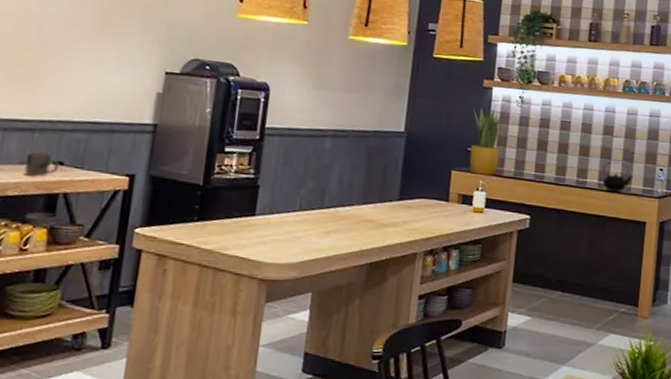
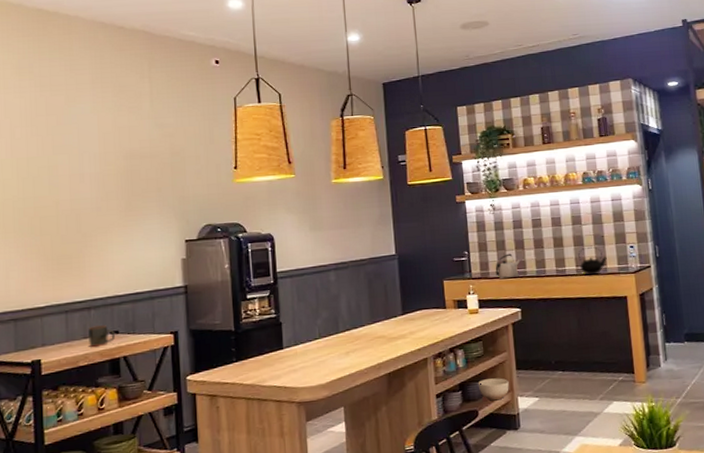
bowl: none [467,287,503,313] -> present [478,377,510,401]
planter: present [469,108,505,176] -> none [452,219,484,281]
kettle: none [510,153,540,181] -> present [495,253,520,279]

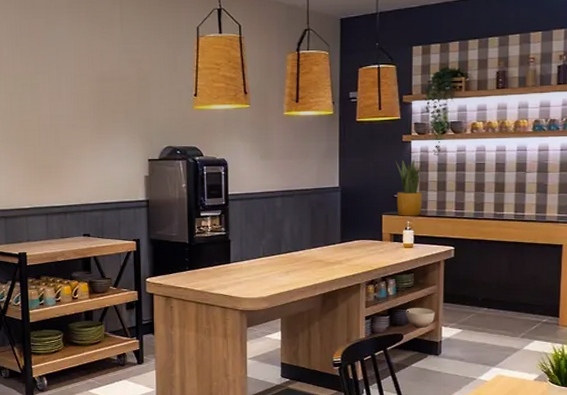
mug: present [88,325,115,347] -> none [65,228,87,246]
planter: none [452,219,484,281] -> present [396,159,424,216]
kettle: present [495,253,520,279] -> none [433,194,459,218]
teapot: present [578,246,607,275] -> none [518,194,547,221]

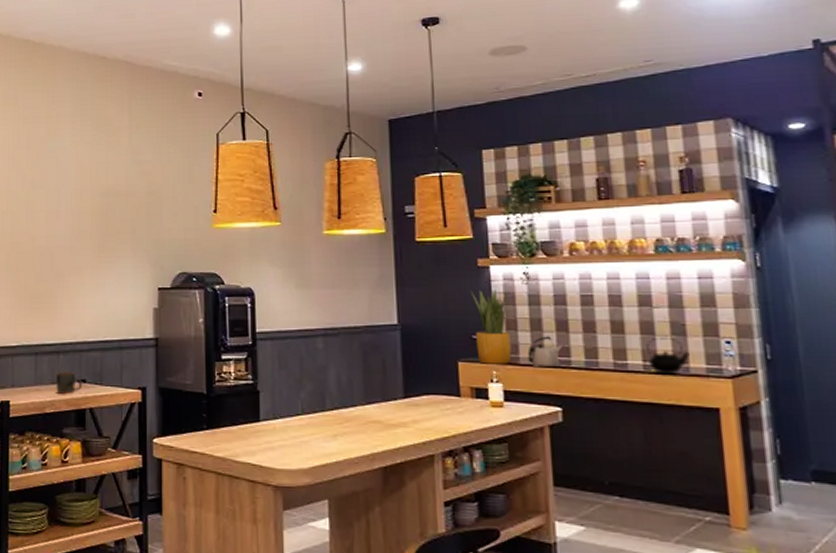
mug: none [65,228,87,246] -> present [56,372,82,394]
bowl: present [405,308,436,328] -> none [500,492,544,522]
kettle: none [433,194,459,218] -> present [527,336,563,368]
teapot: none [518,194,547,221] -> present [646,337,690,375]

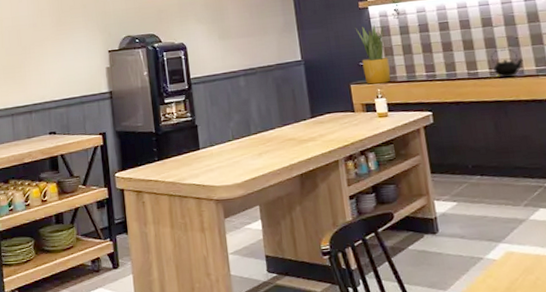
mug: present [56,372,82,394] -> none [31,126,53,146]
kettle: present [527,336,563,368] -> none [403,57,429,83]

